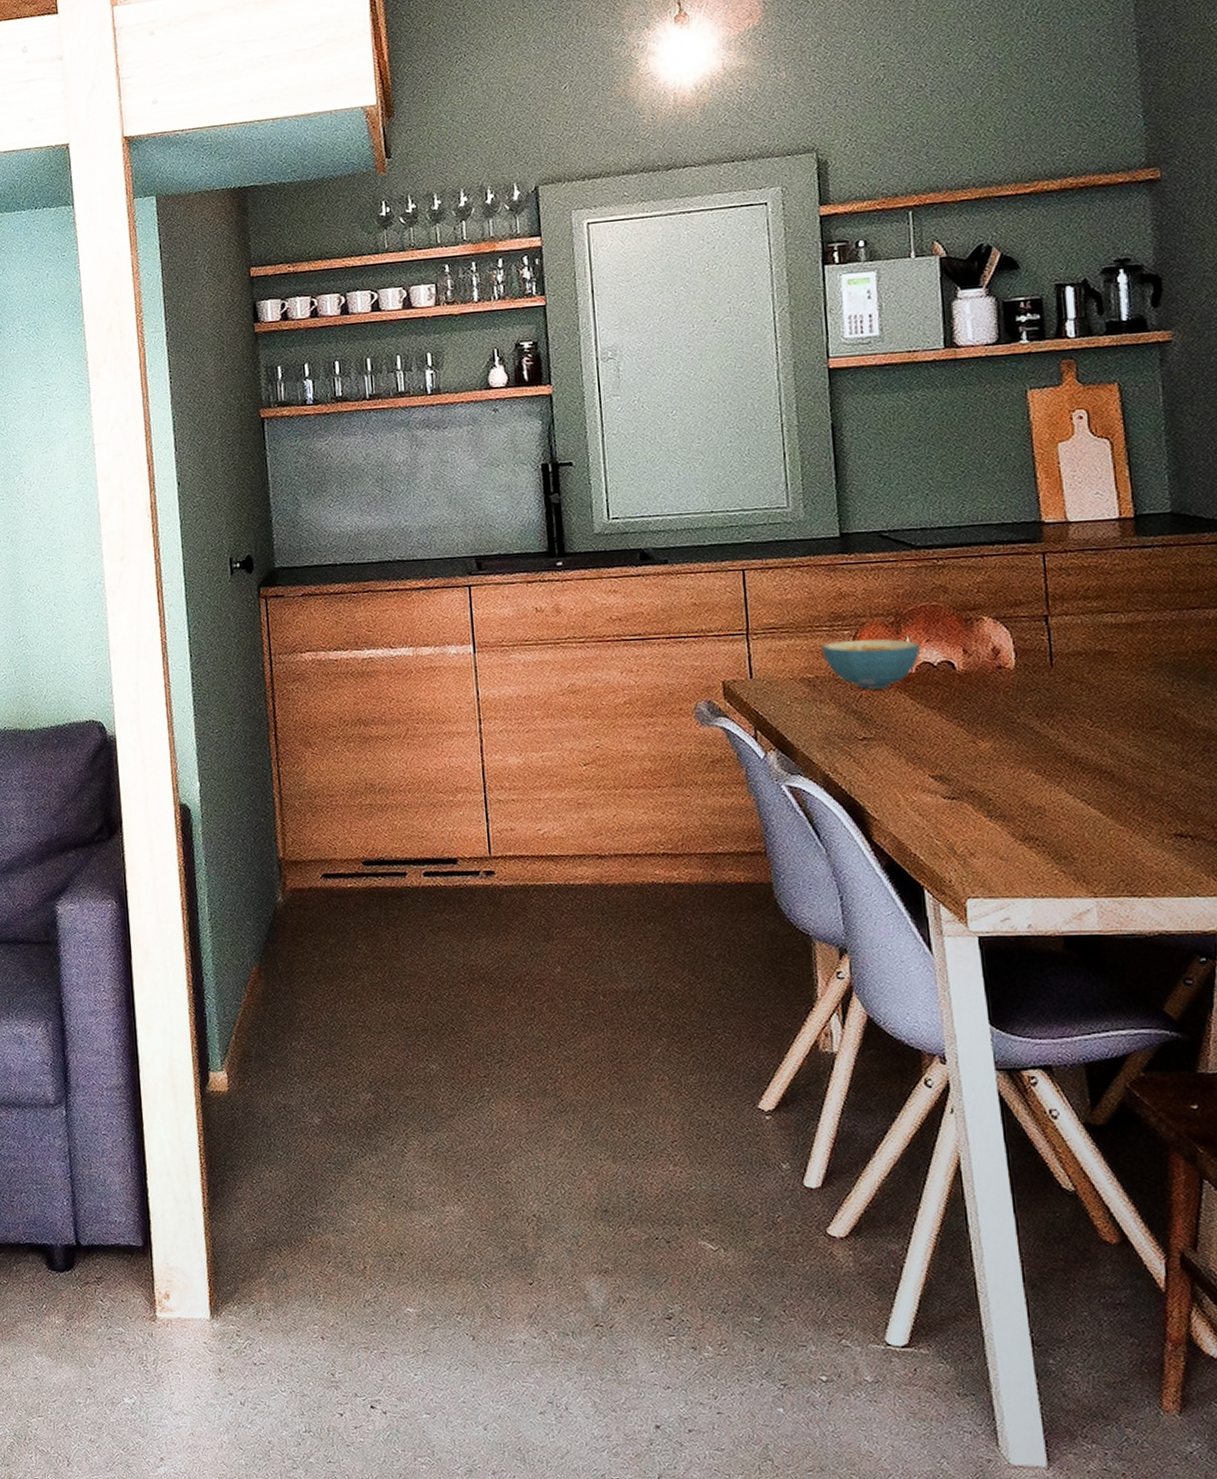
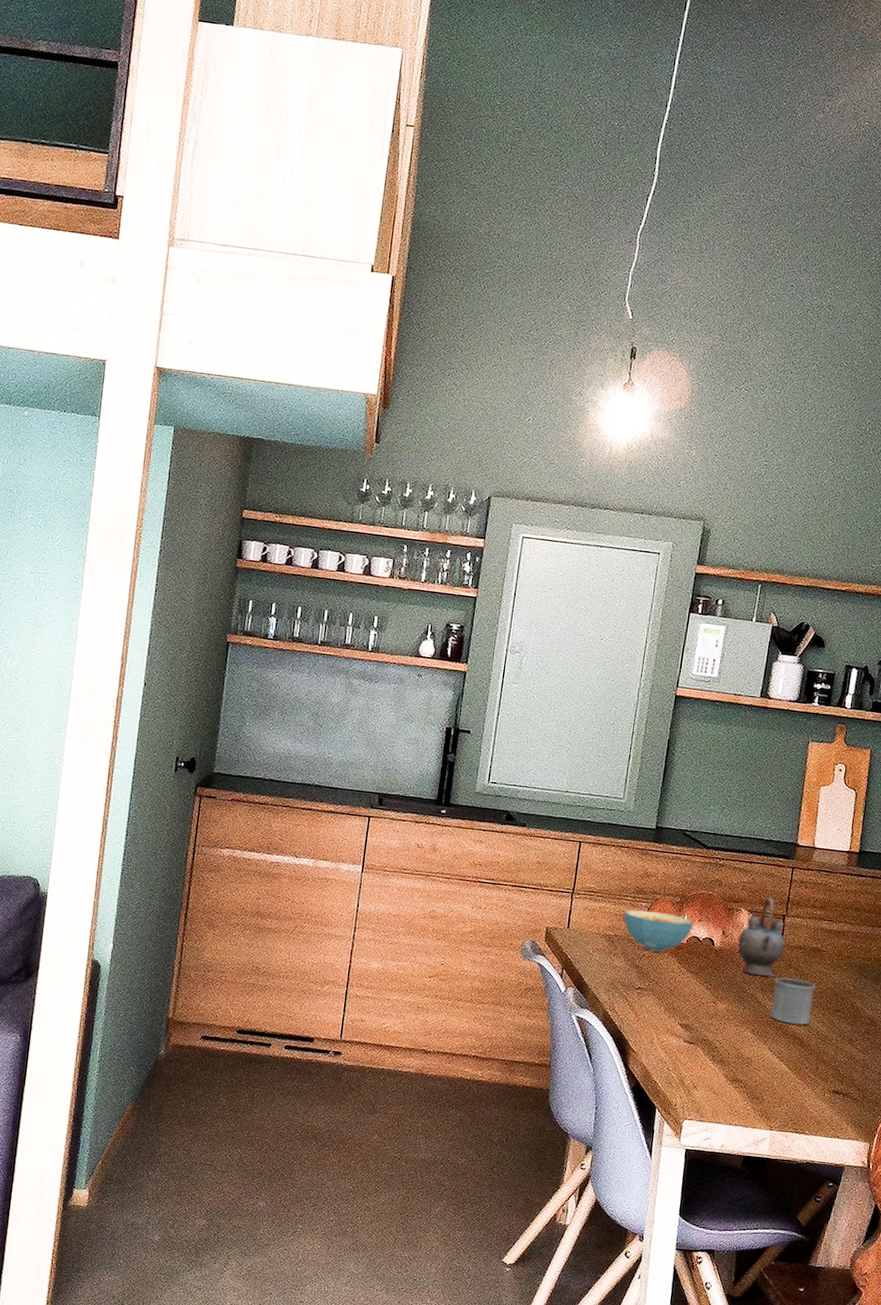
teapot: none [987,596,1057,699] -> present [738,897,785,976]
mug: none [1053,695,1117,754] -> present [771,977,816,1025]

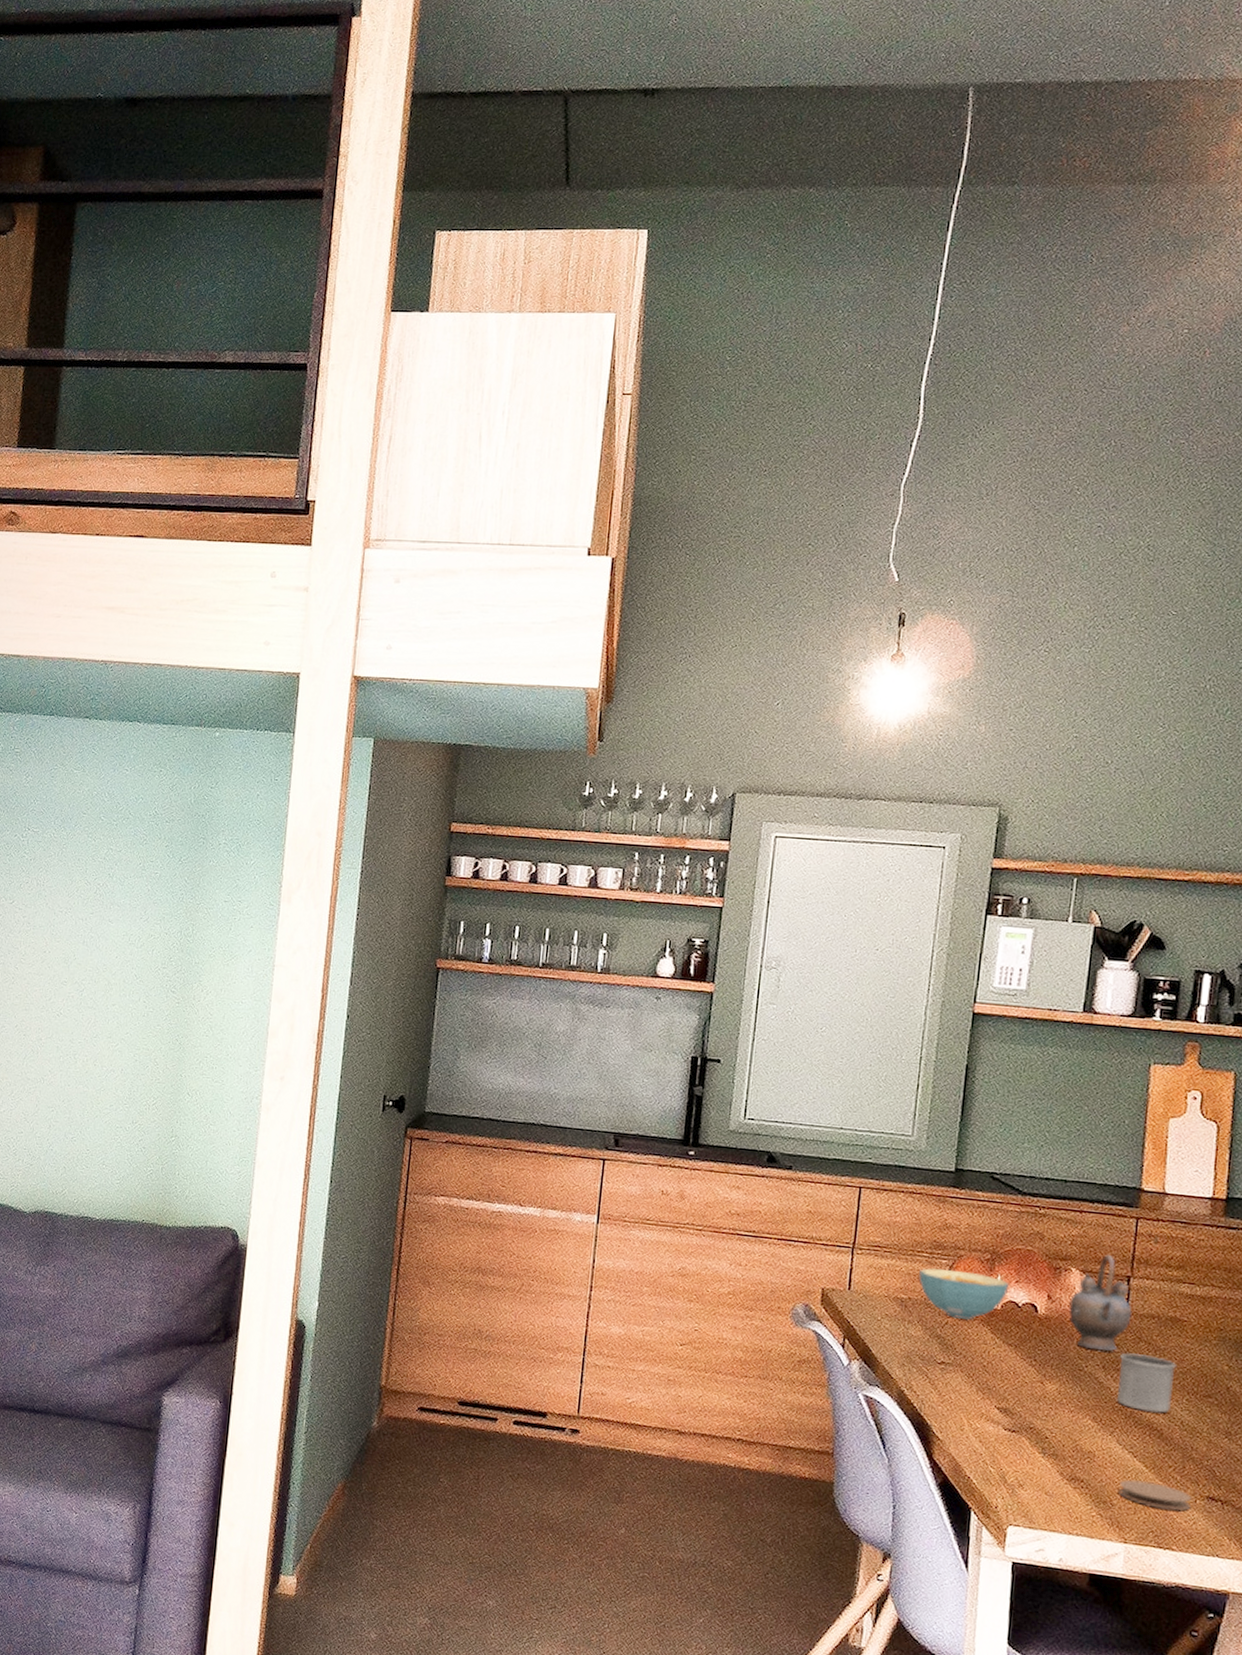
coaster: none [768,1079,822,1103] -> present [1119,1479,1192,1511]

